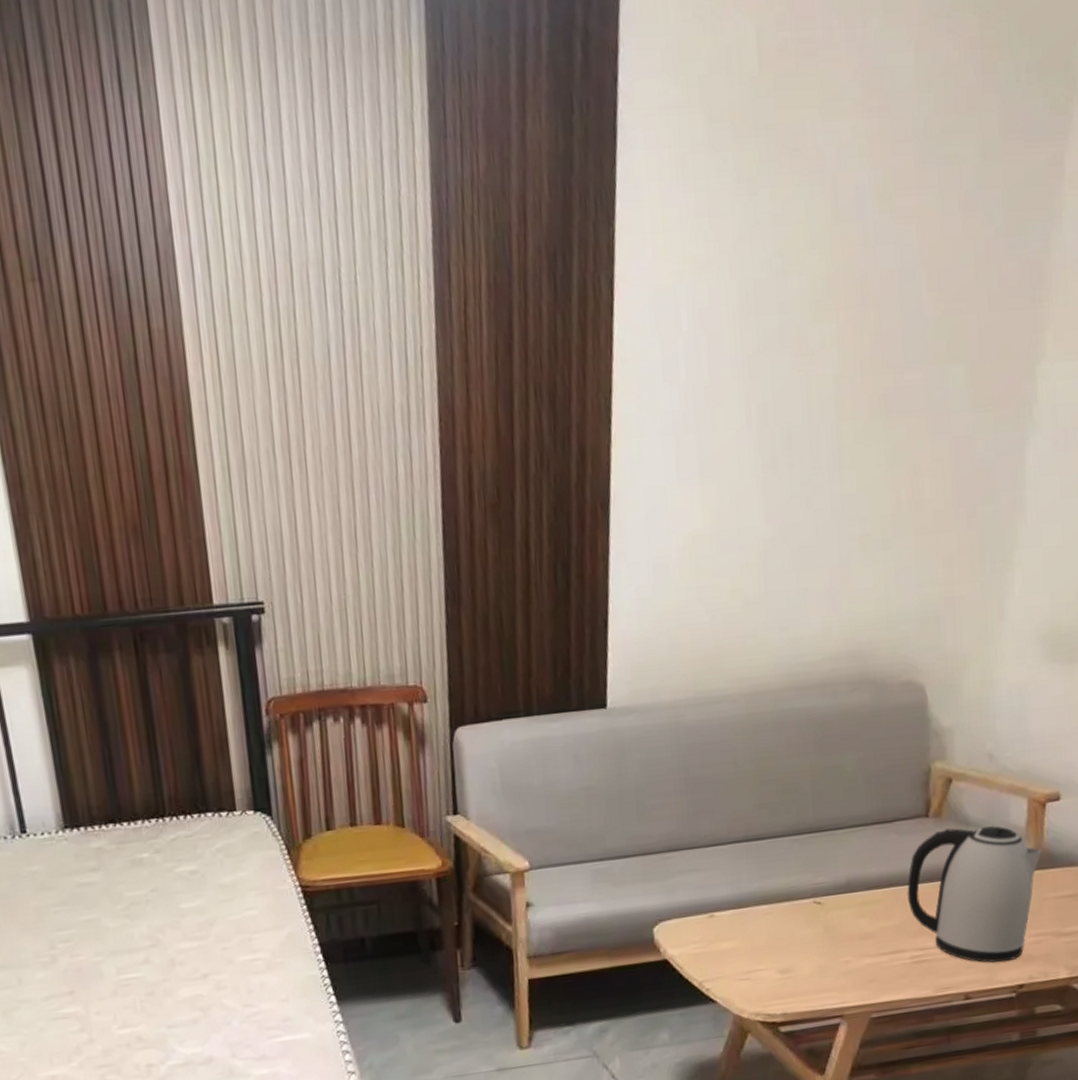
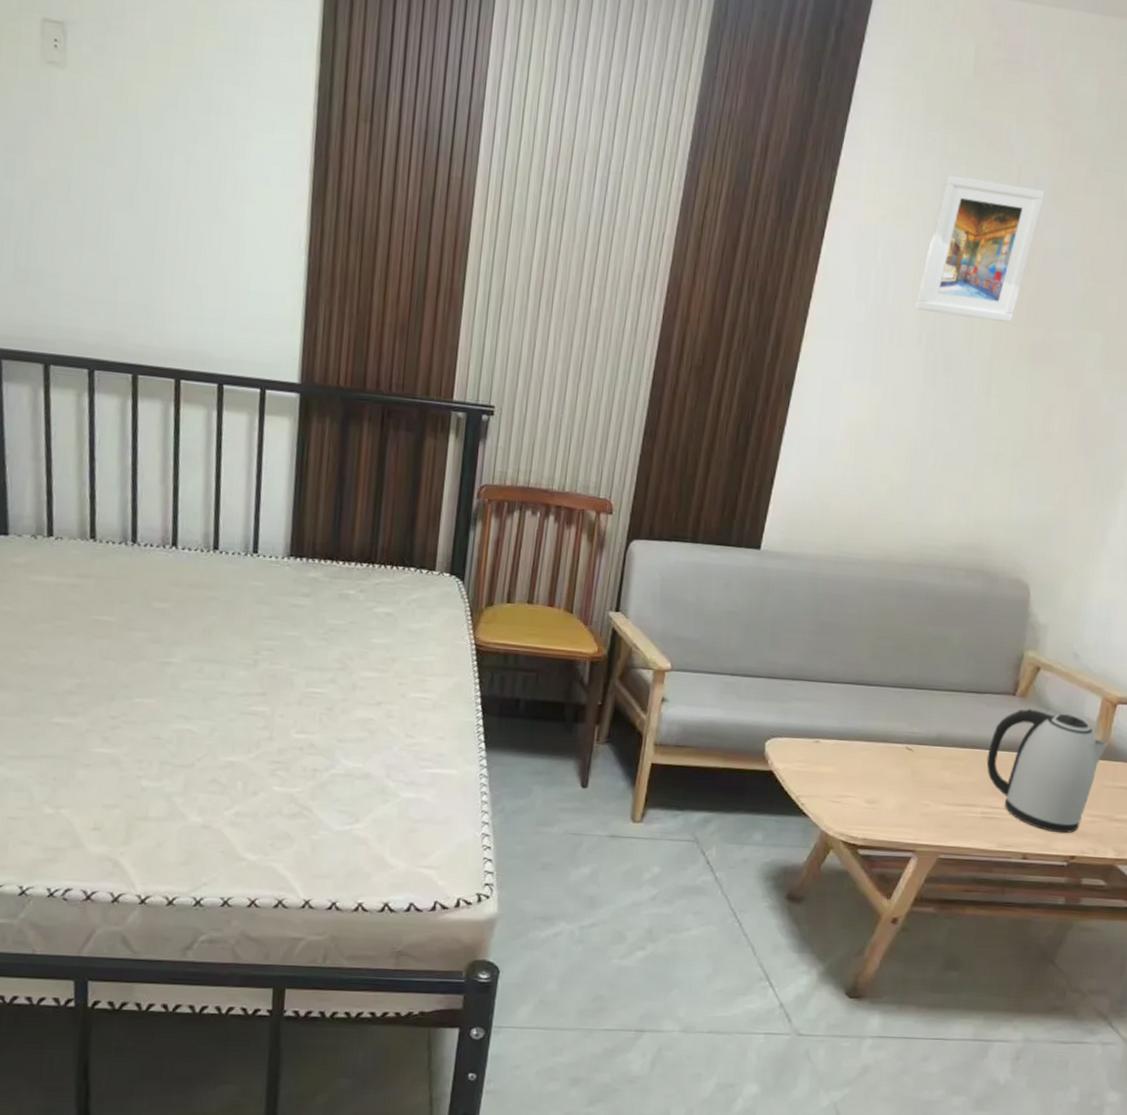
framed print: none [737,199,870,381] -> present [915,175,1045,322]

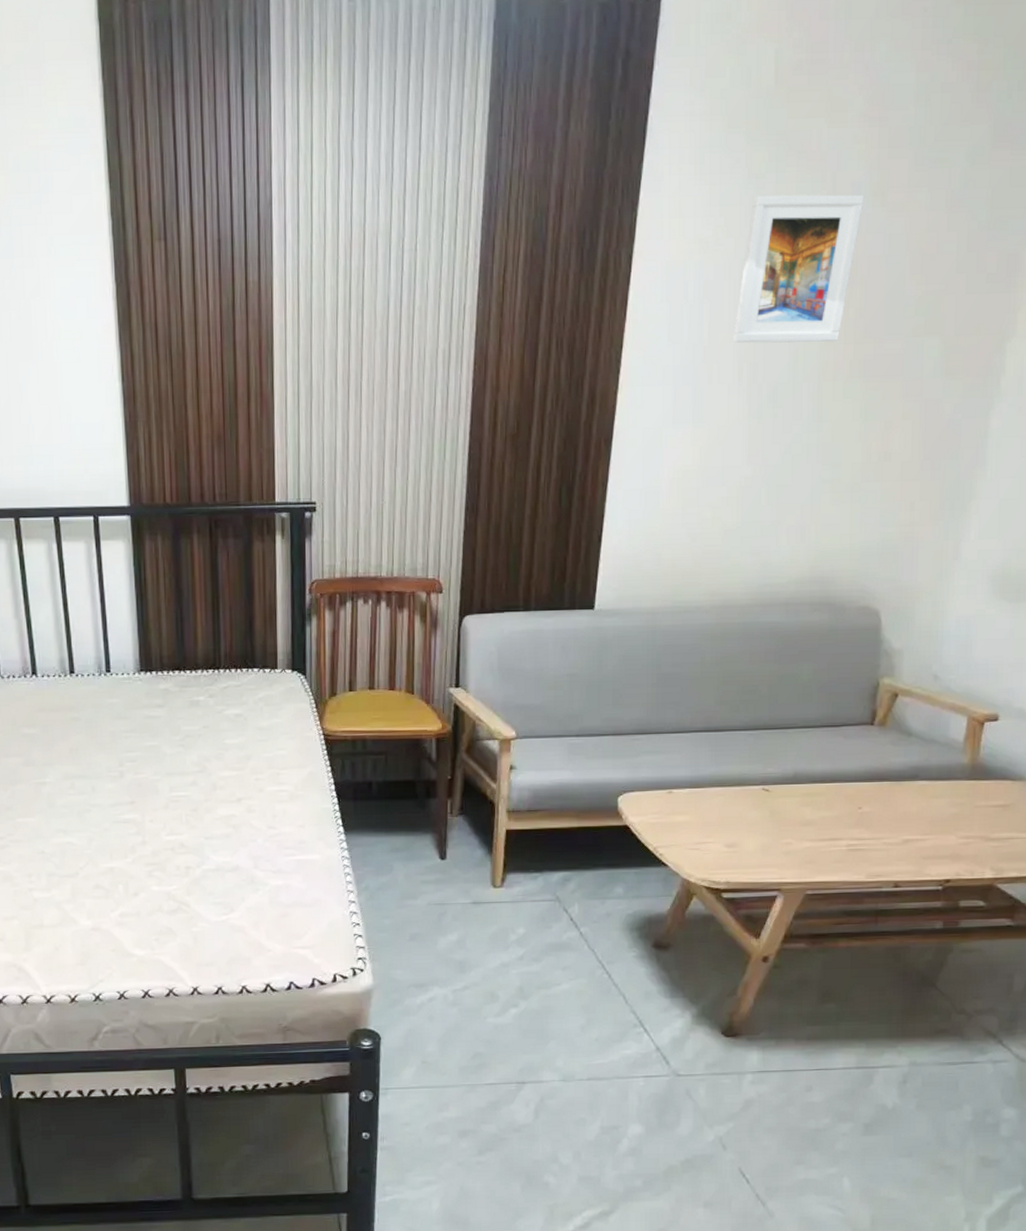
kettle: present [986,708,1109,834] -> none [848,736,978,858]

